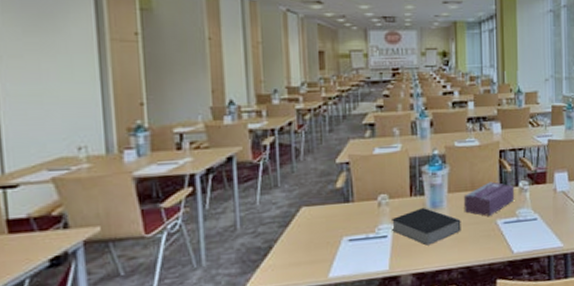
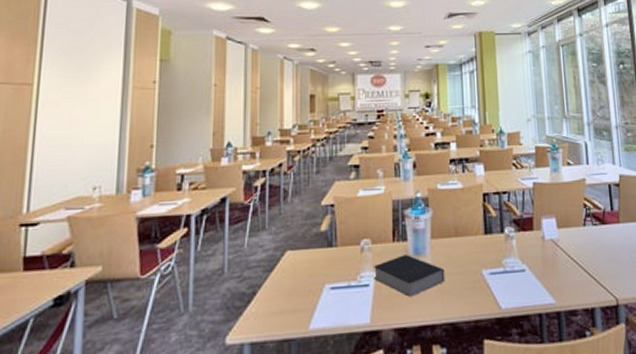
tissue box: present [463,181,515,216] -> none [447,227,501,266]

